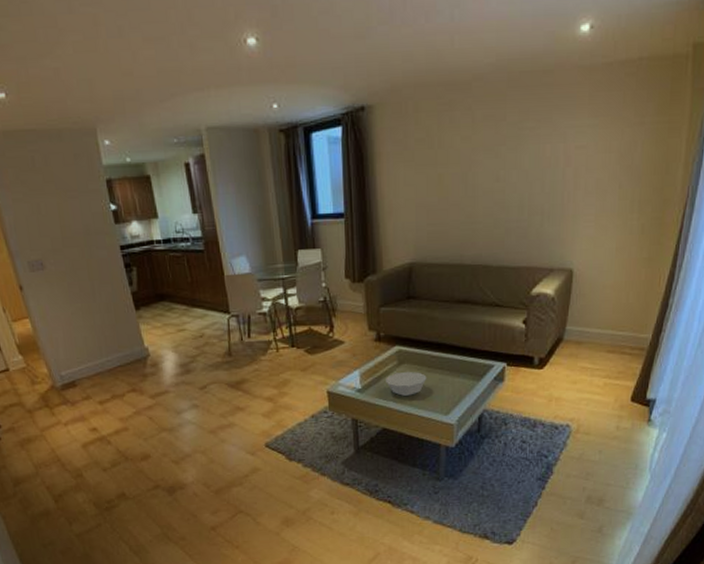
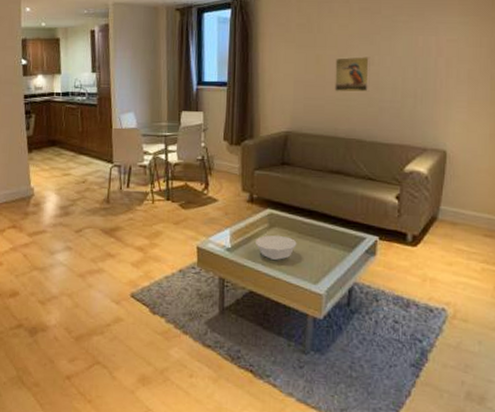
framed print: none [459,172,496,215] -> present [334,56,371,93]

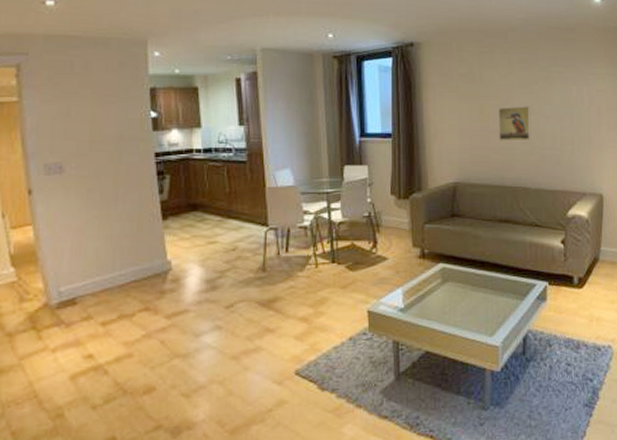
bowl: present [256,234,297,260] -> none [429,289,471,316]

